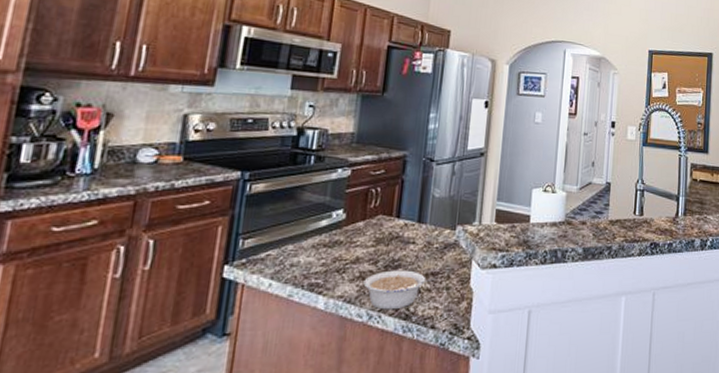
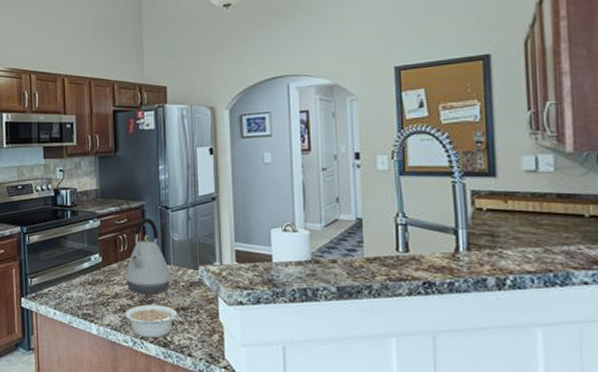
kettle: none [371,170,425,258] -> present [125,218,171,295]

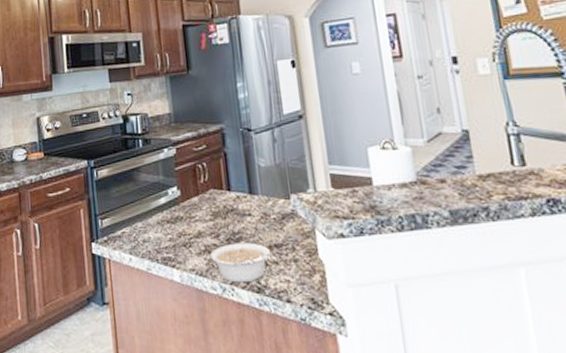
kettle: present [125,218,171,295] -> none [208,143,260,231]

